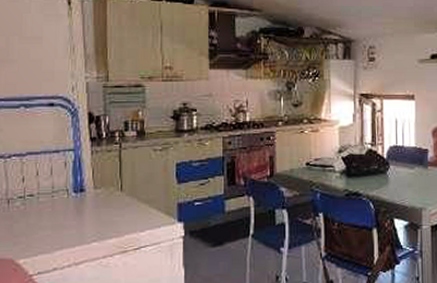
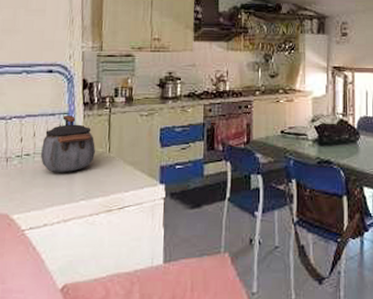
kettle: none [45,151,107,213] -> present [40,114,96,172]

